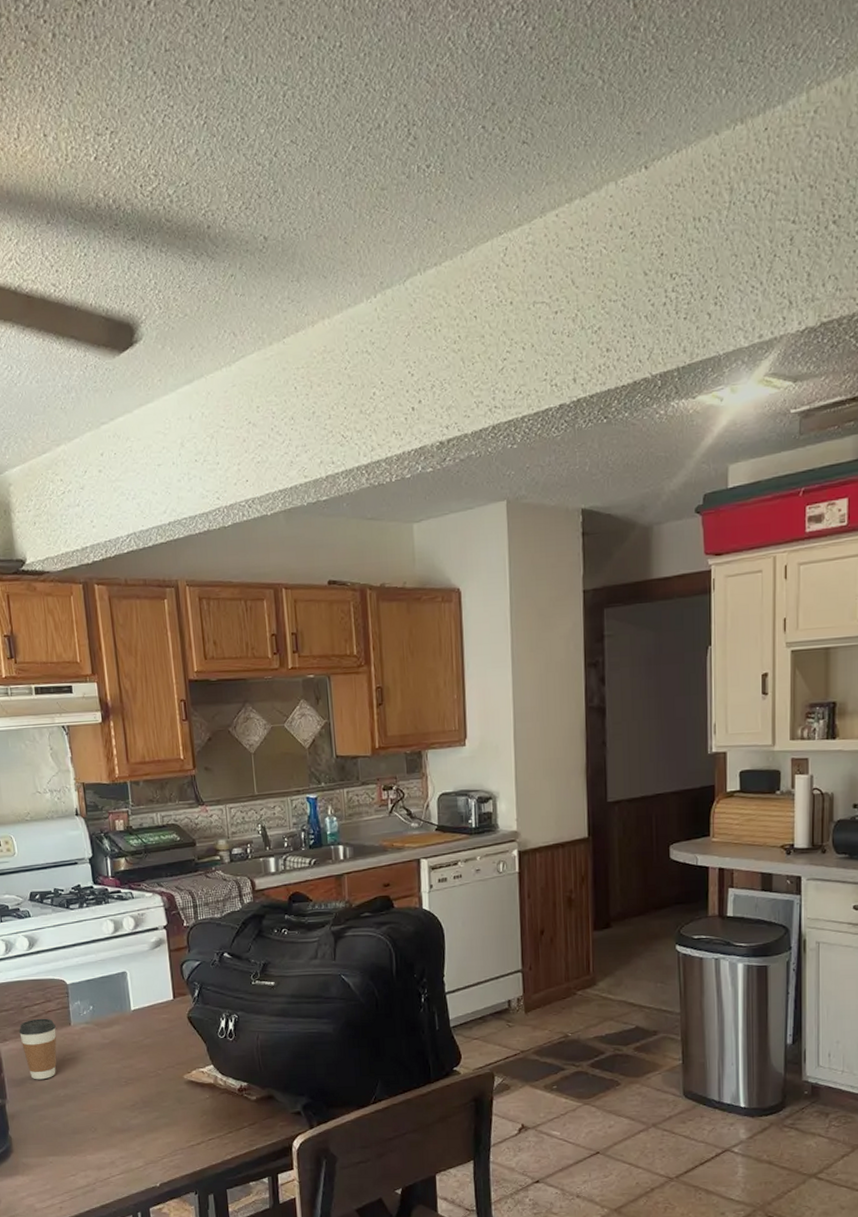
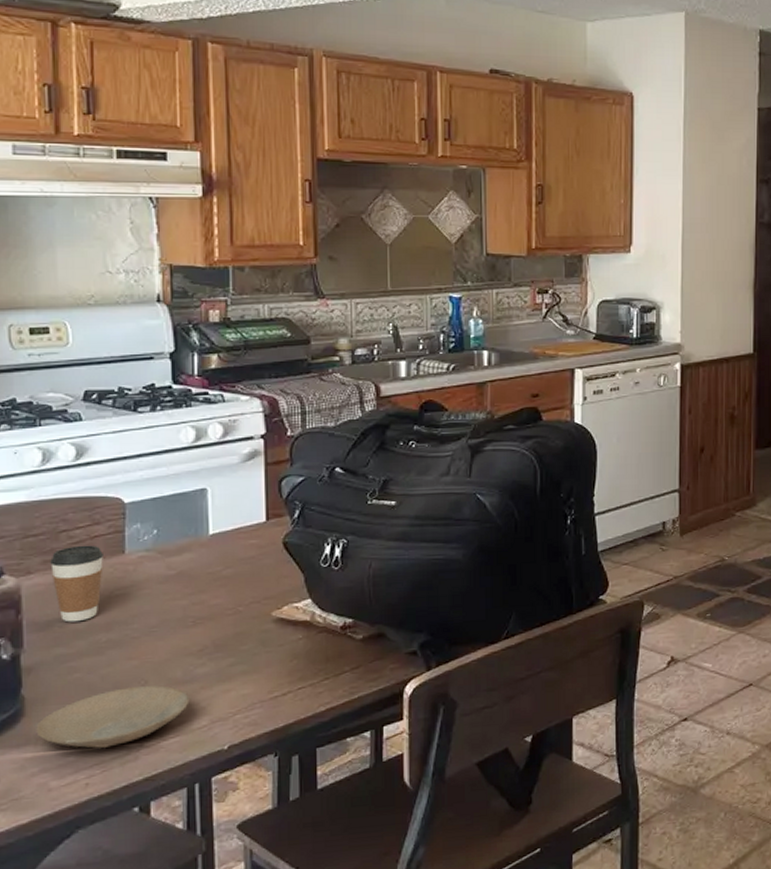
plate: none [21,1132,128,1180] -> present [36,685,190,748]

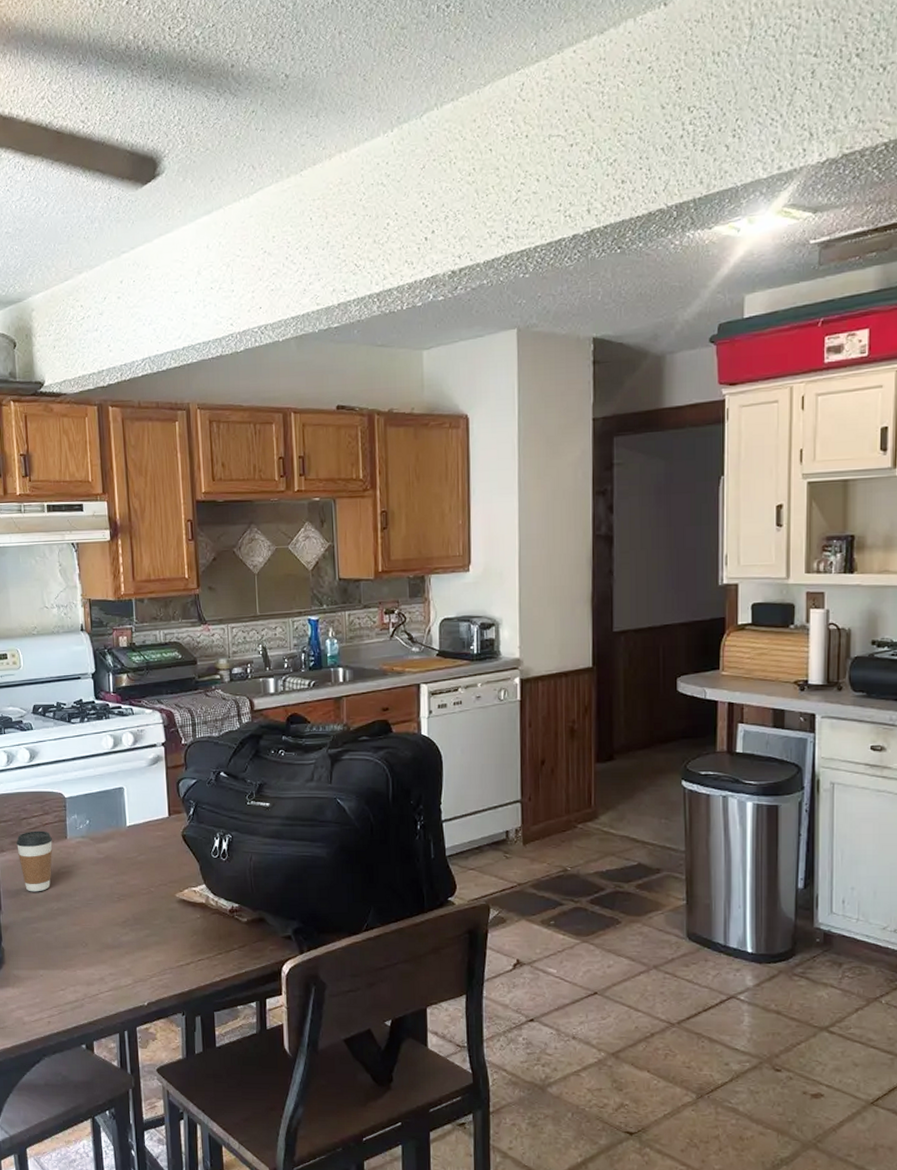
plate: present [36,685,190,748] -> none [12,948,118,994]

